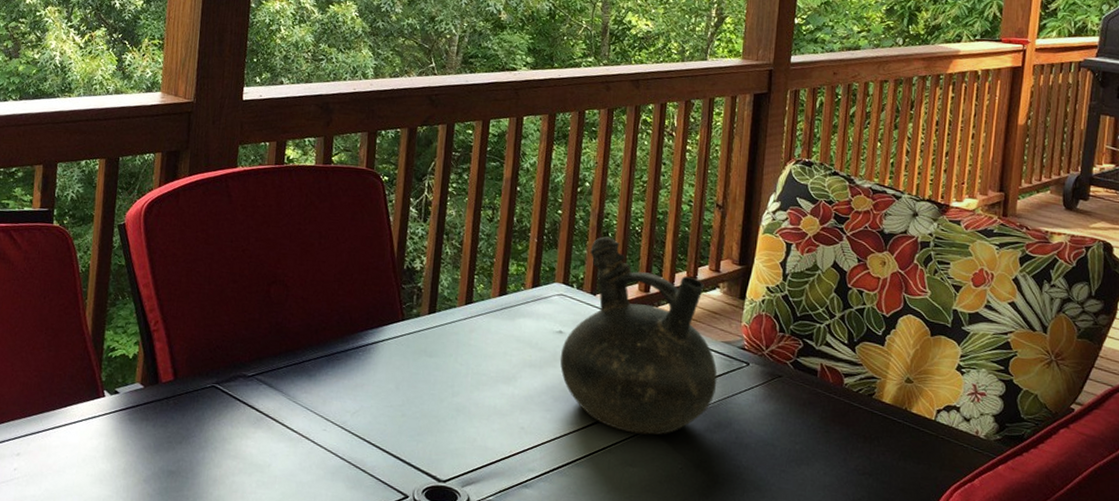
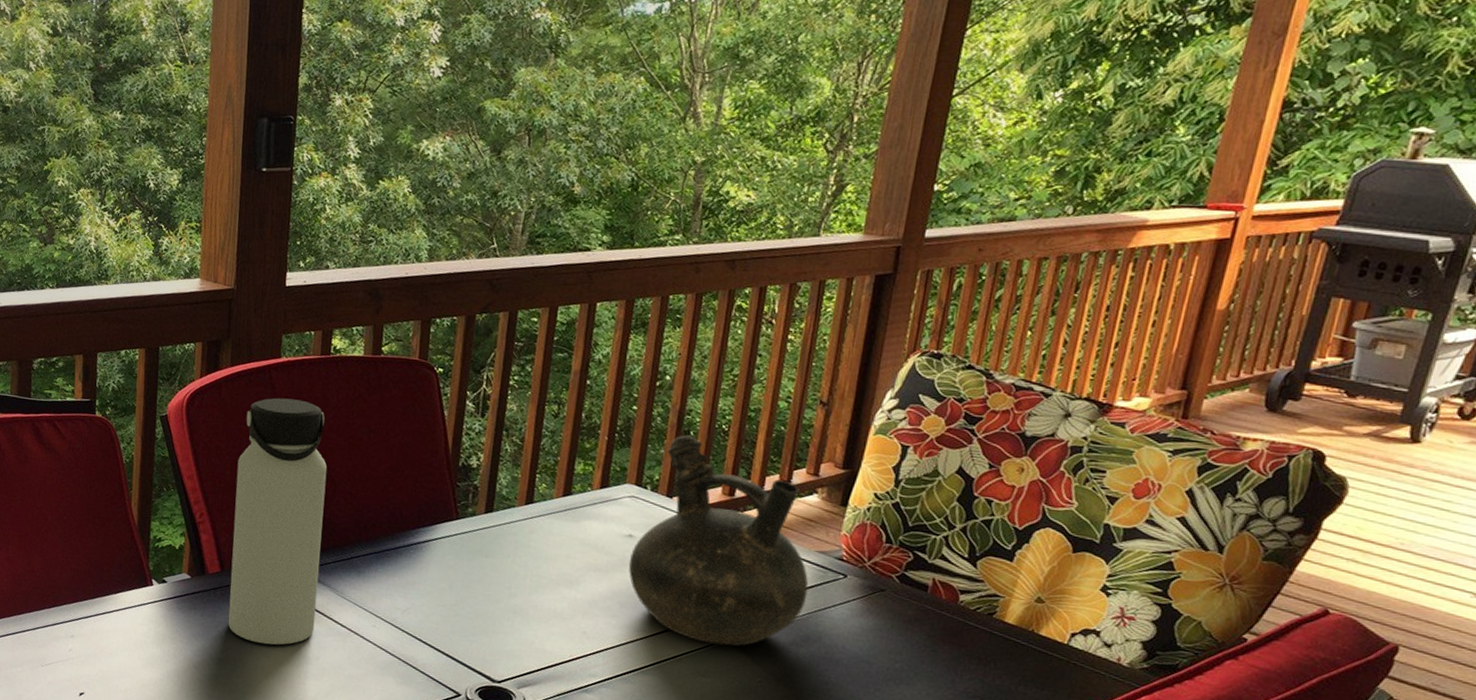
water bottle: none [180,206,280,454] -> present [228,398,328,645]

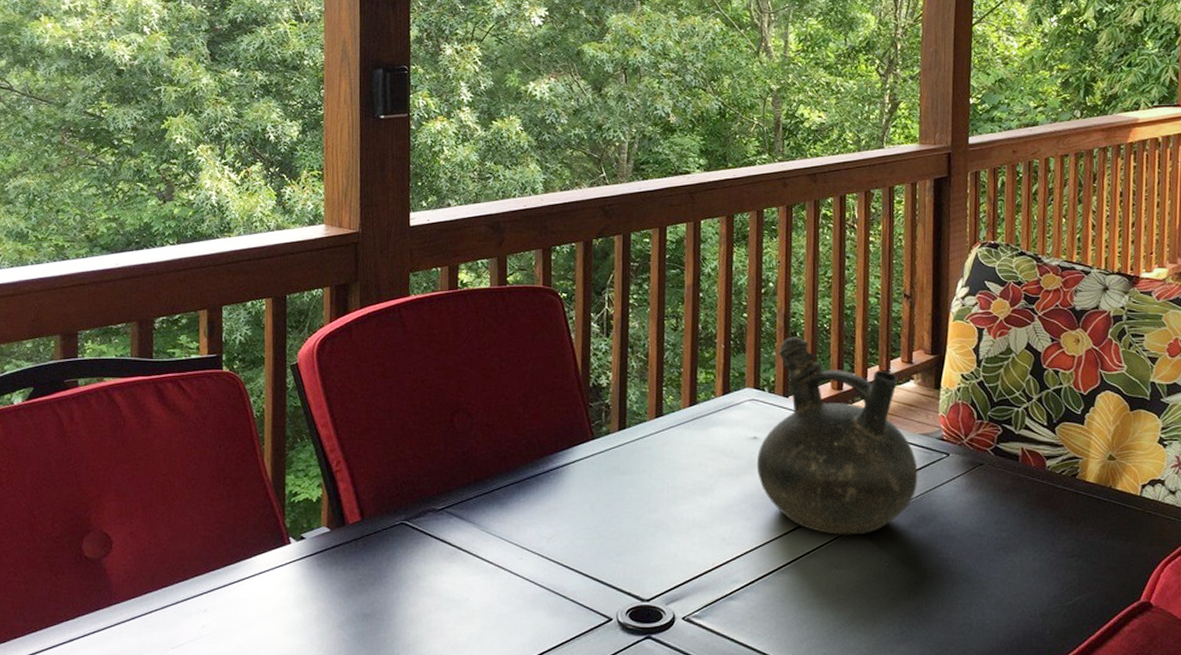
water bottle: present [228,398,328,645] -> none [372,336,463,593]

